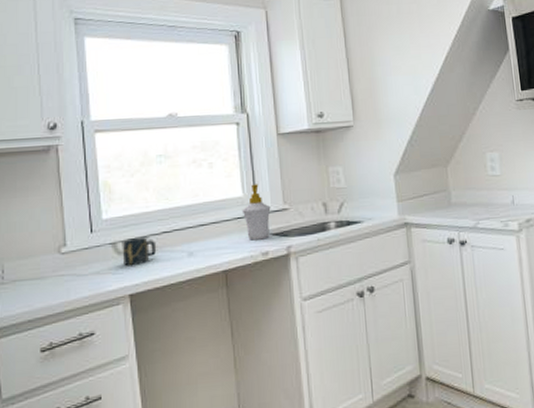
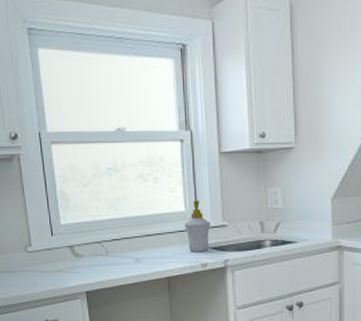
cup: present [122,237,156,267] -> none [78,243,107,267]

